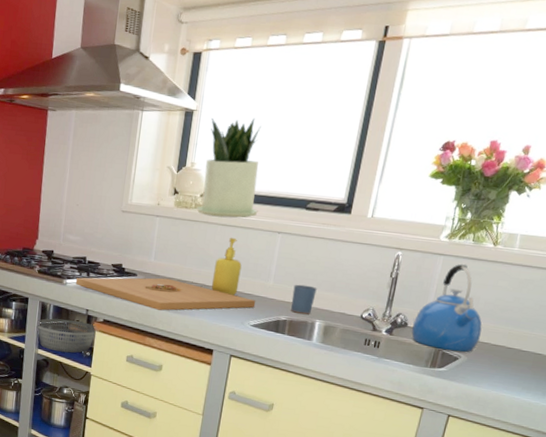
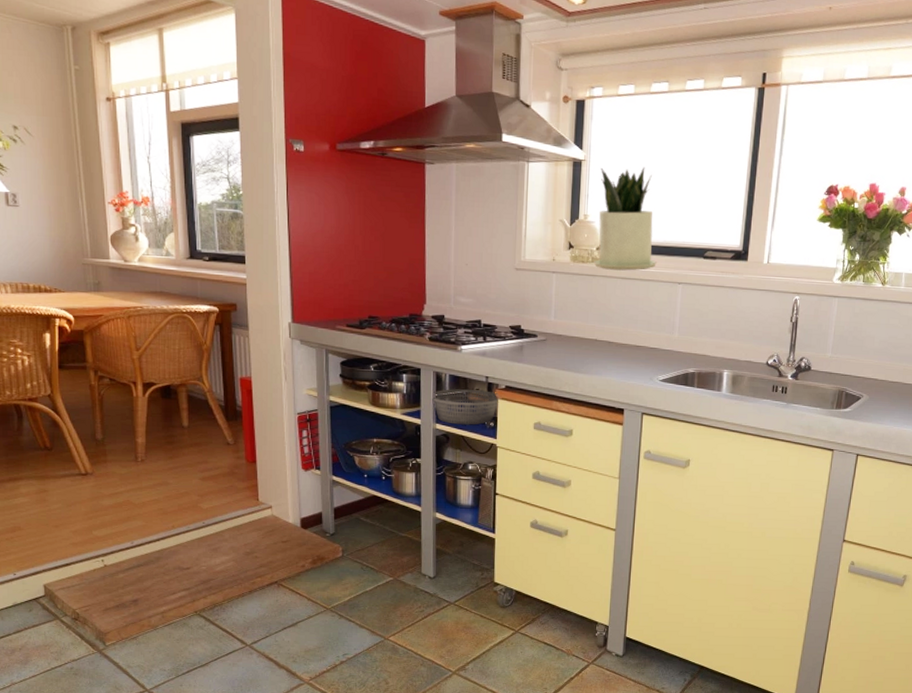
platter: present [75,277,256,311] -> none [471,337,663,372]
soap dispenser: present [211,237,242,296] -> none [616,290,645,352]
mug: present [290,284,317,314] -> none [697,335,722,365]
kettle: present [411,264,483,352] -> none [816,305,879,391]

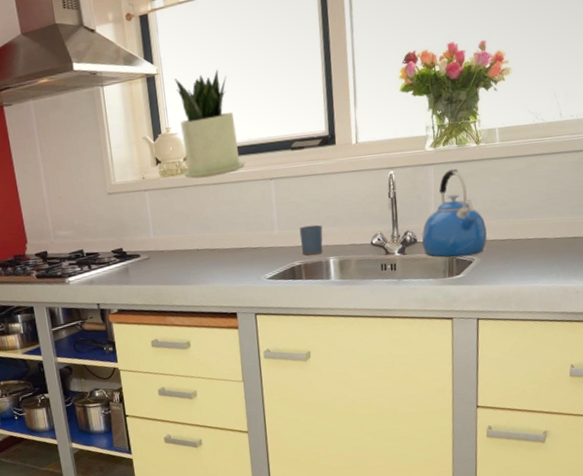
colander: present [432,388,499,425] -> none [49,317,114,356]
mug: none [697,335,722,365] -> present [299,224,323,256]
kettle: none [816,305,879,391] -> present [422,169,487,257]

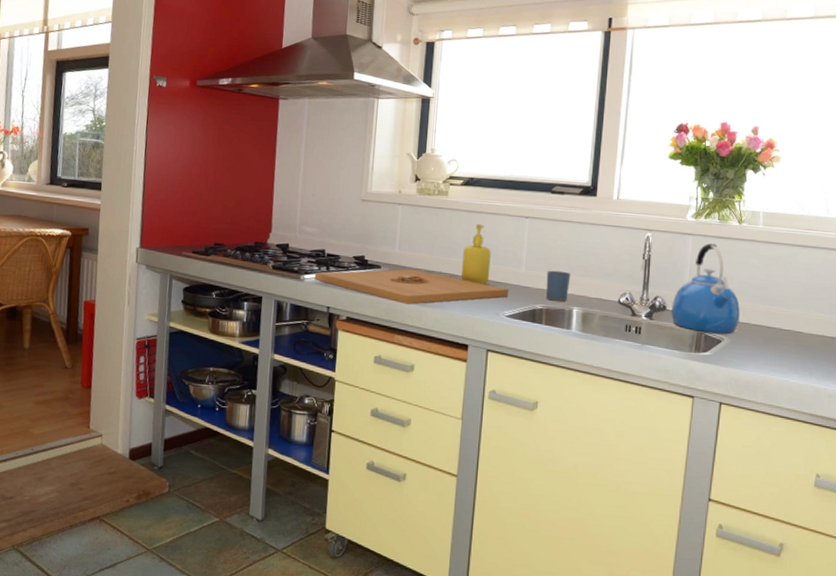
platter: none [78,251,267,287] -> present [314,269,509,305]
planter: present [174,69,246,179] -> none [440,104,505,204]
soap dispenser: none [216,194,246,254] -> present [461,223,491,286]

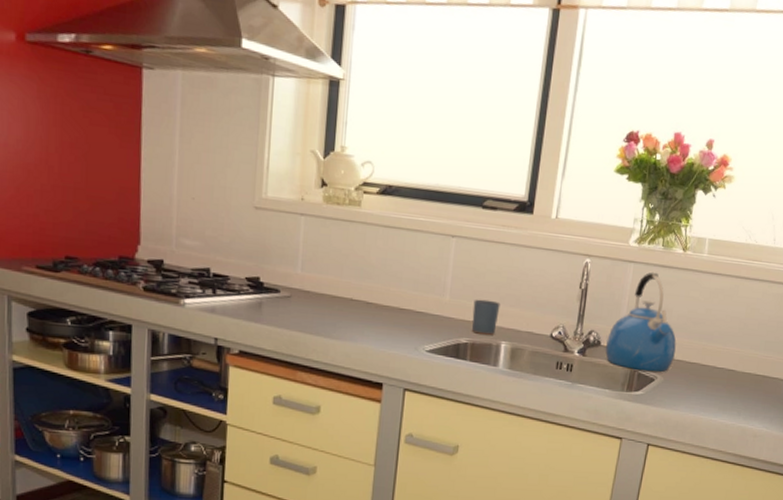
platter: present [314,269,509,305] -> none [197,294,431,337]
soap dispenser: present [461,223,491,286] -> none [375,242,411,316]

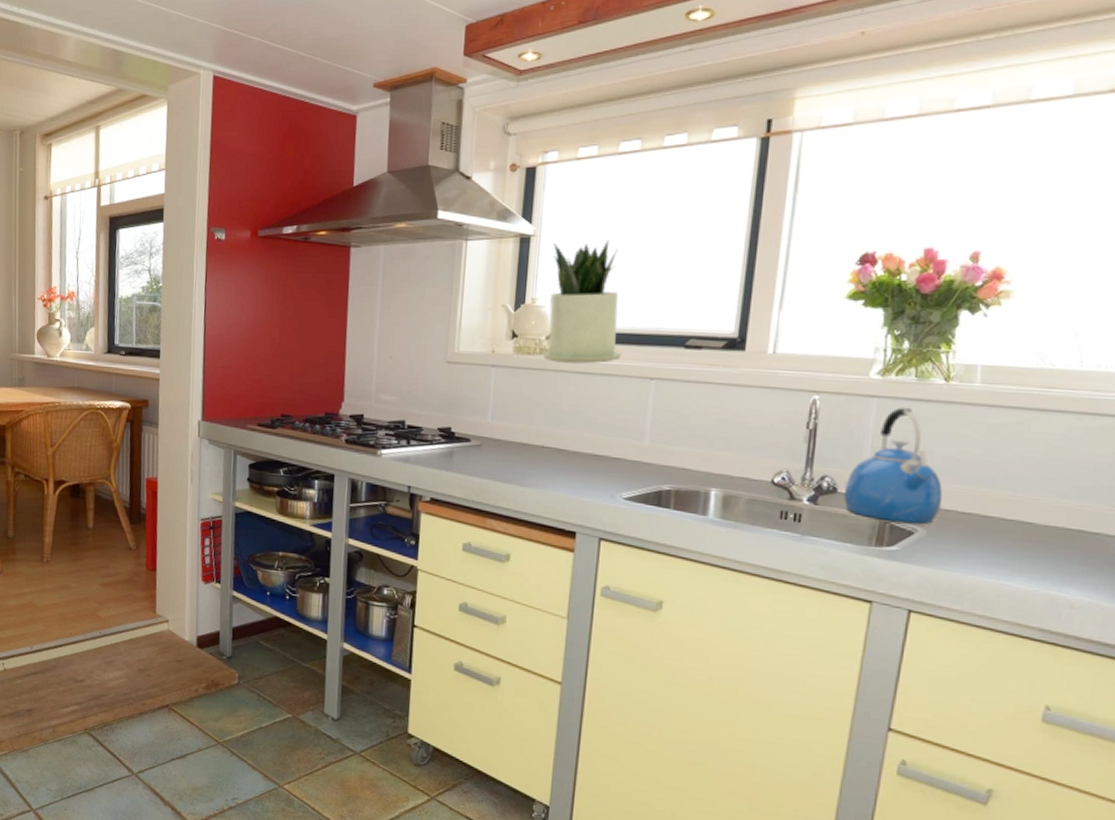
planter: none [351,91,428,218] -> present [542,239,624,364]
mug: present [471,299,500,335] -> none [675,443,709,481]

